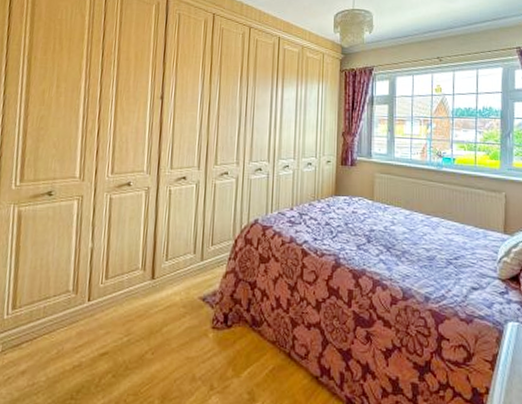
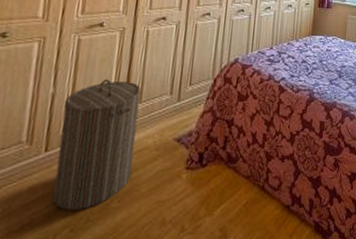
laundry hamper: none [96,236,166,358] -> present [52,79,141,211]

